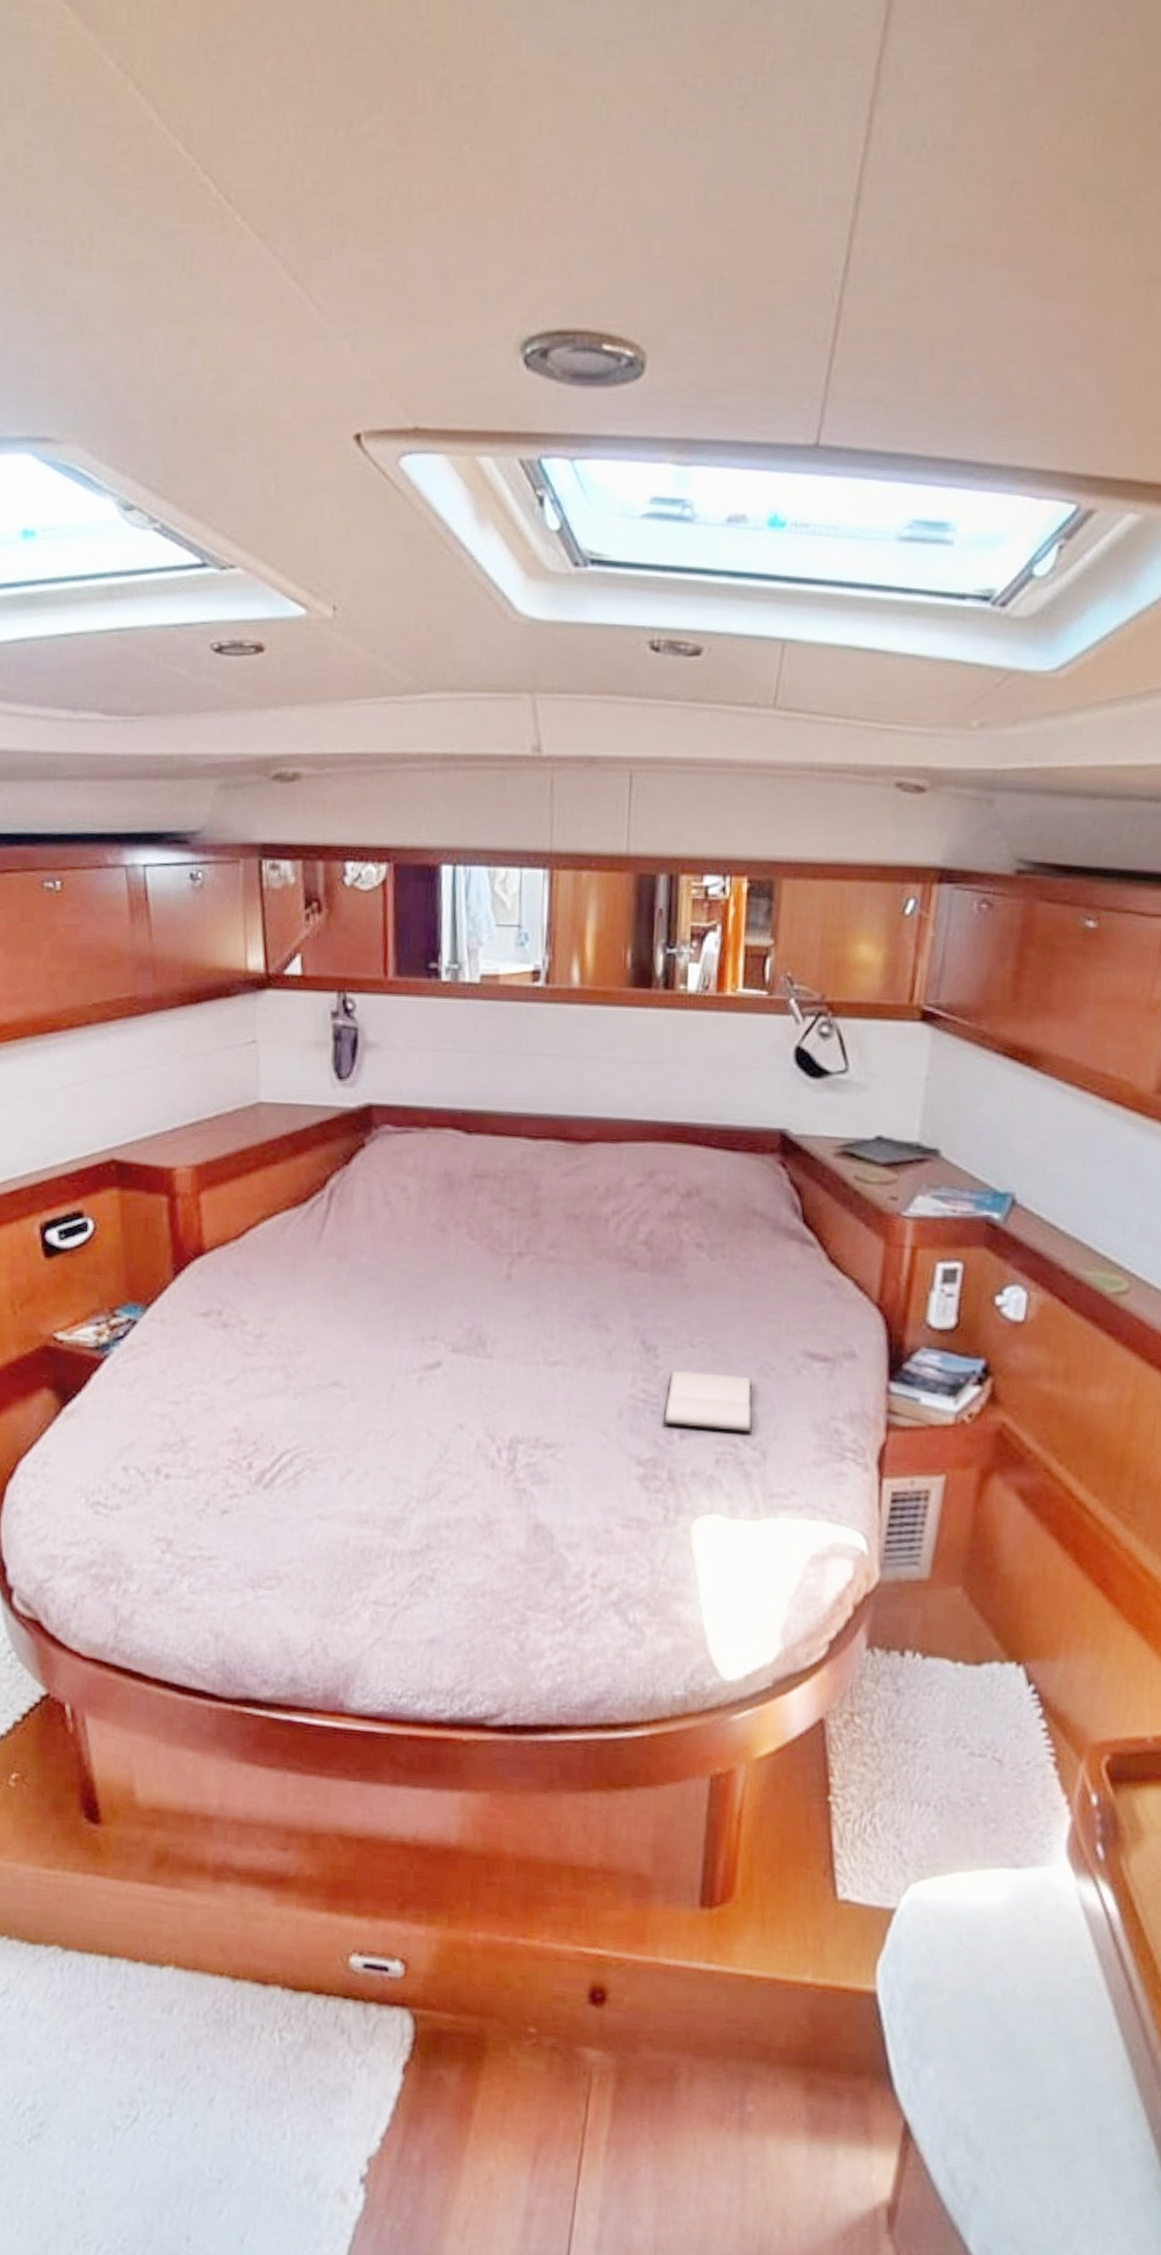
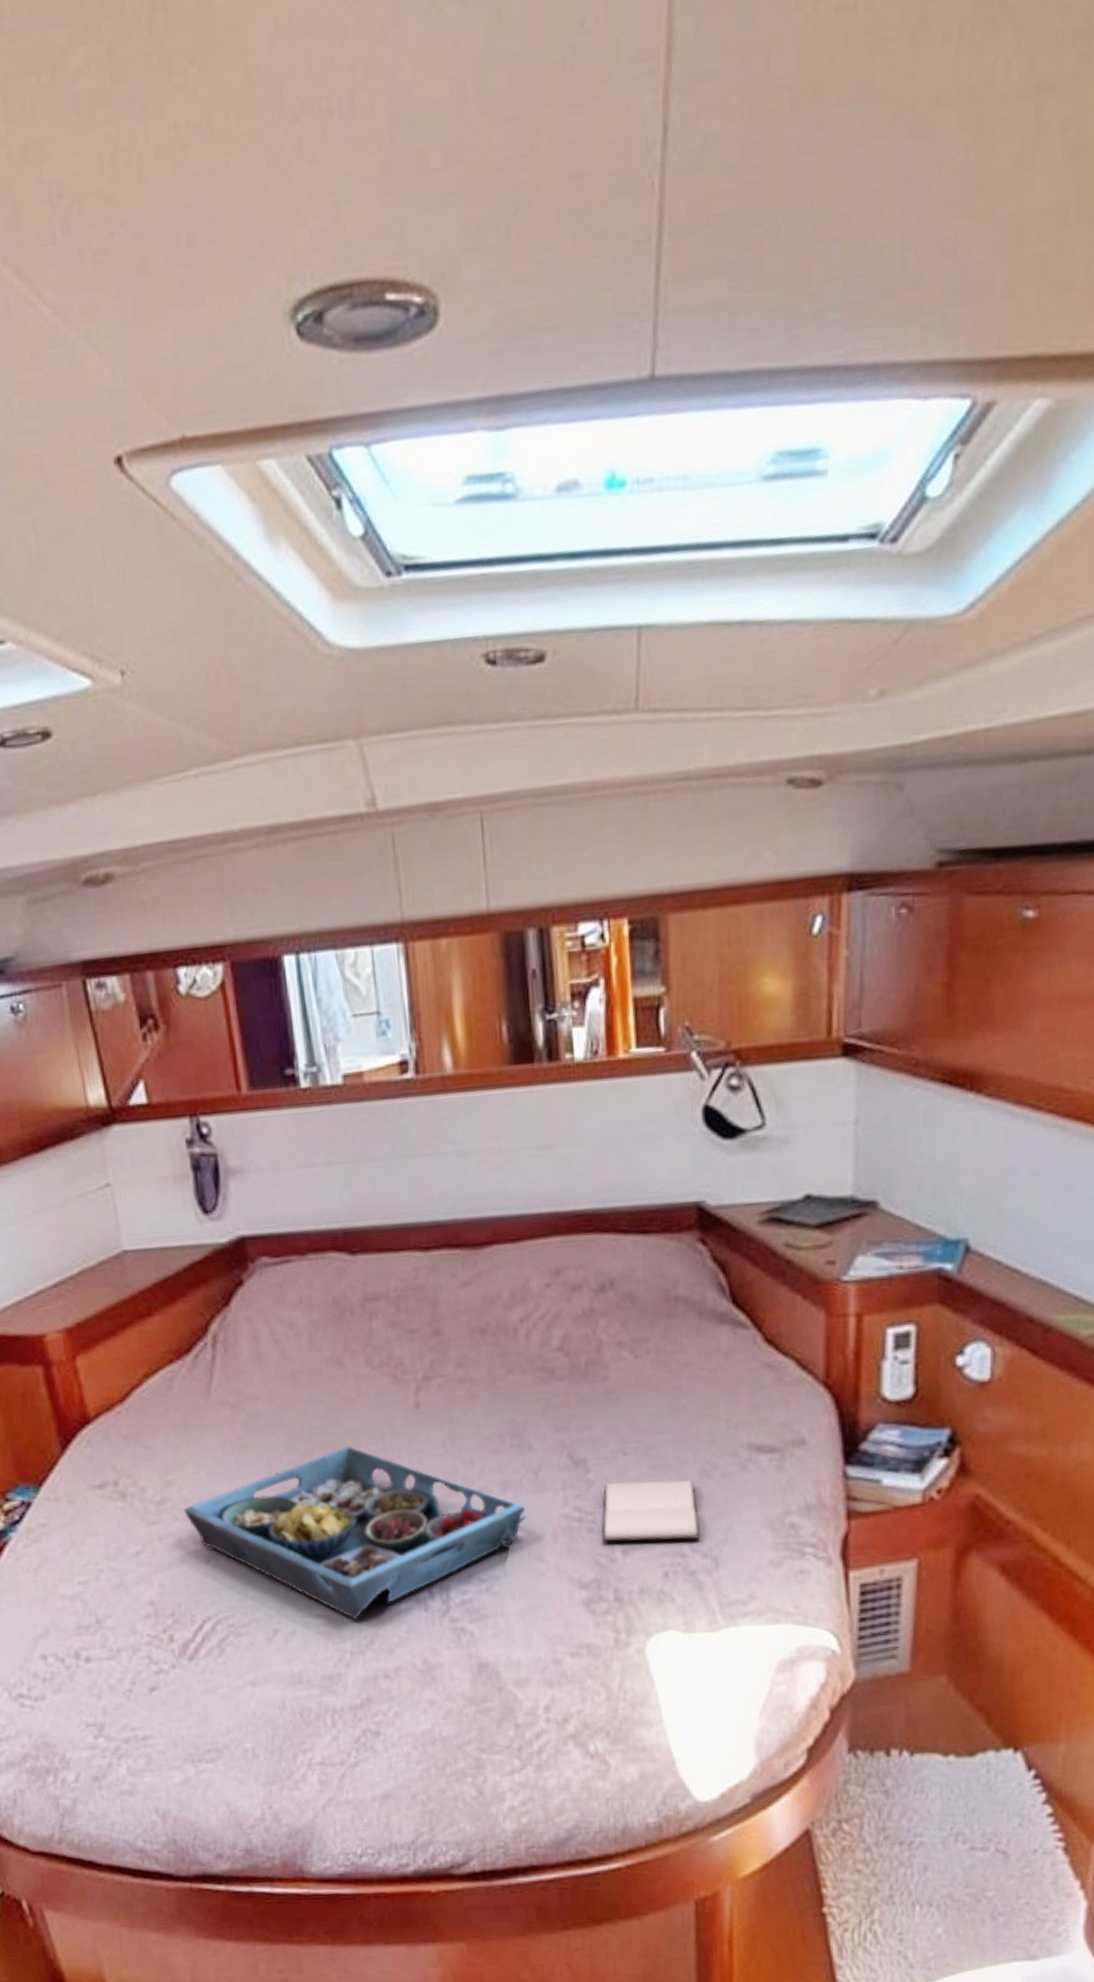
serving tray: none [280,1306,597,1470] -> present [184,1446,527,1621]

